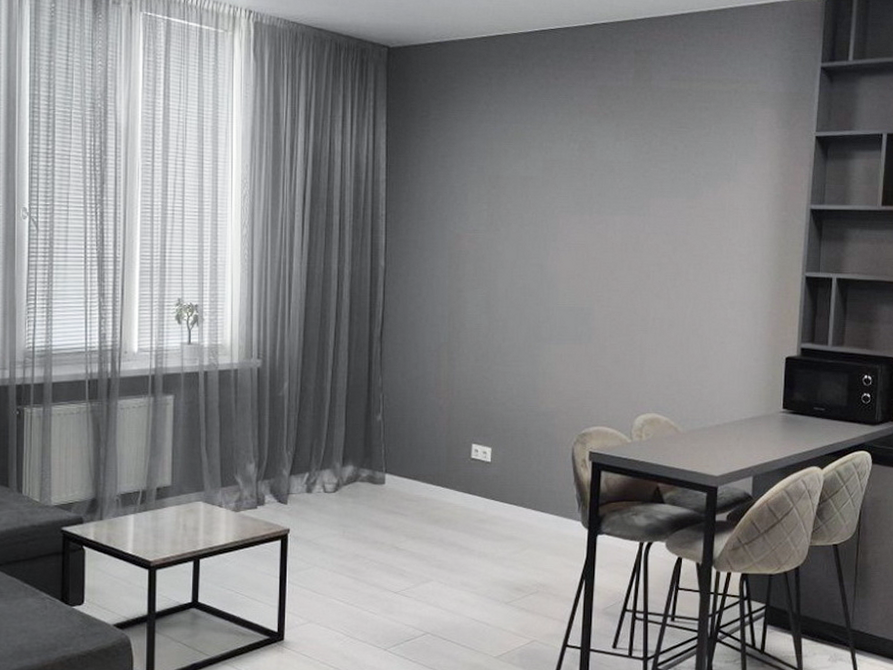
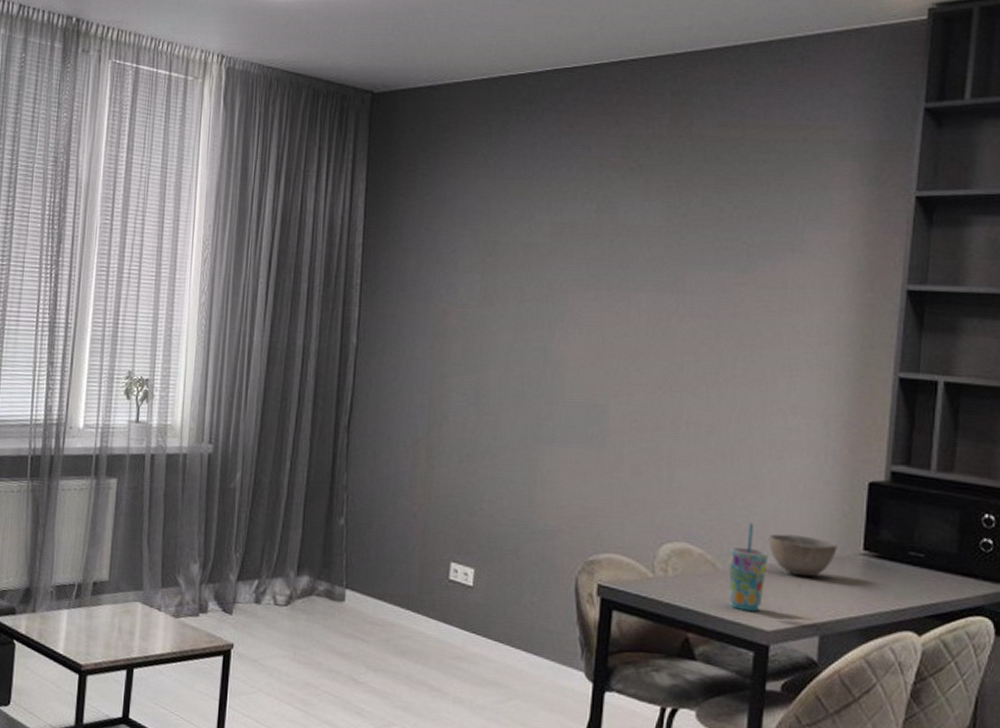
cup: none [687,394,716,462] -> present [728,523,769,611]
bowl: none [715,401,765,432] -> present [768,534,838,577]

